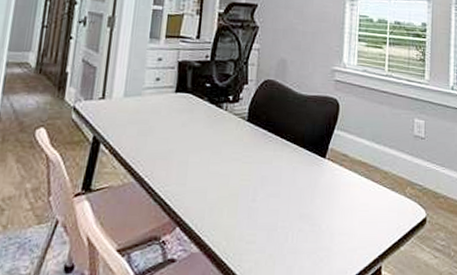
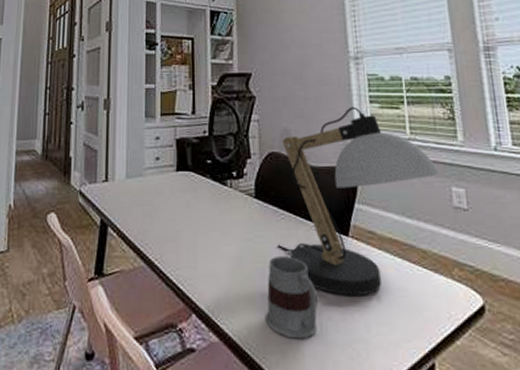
mug: none [244,174,292,248] -> present [265,255,318,339]
desk lamp: none [262,43,407,211] -> present [277,107,440,296]

